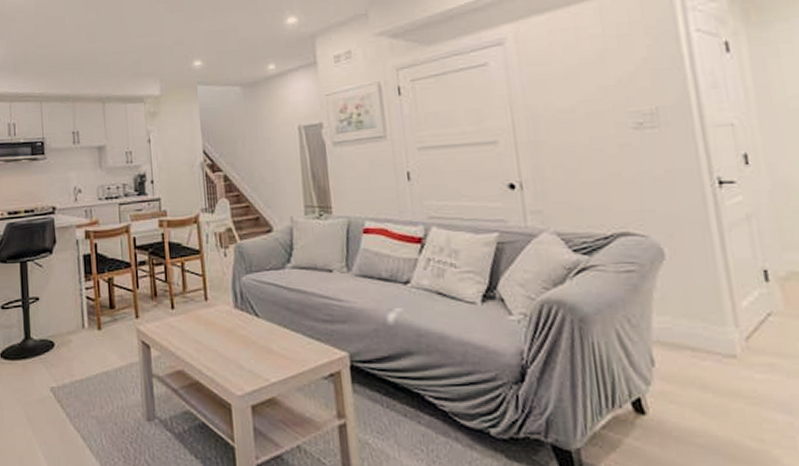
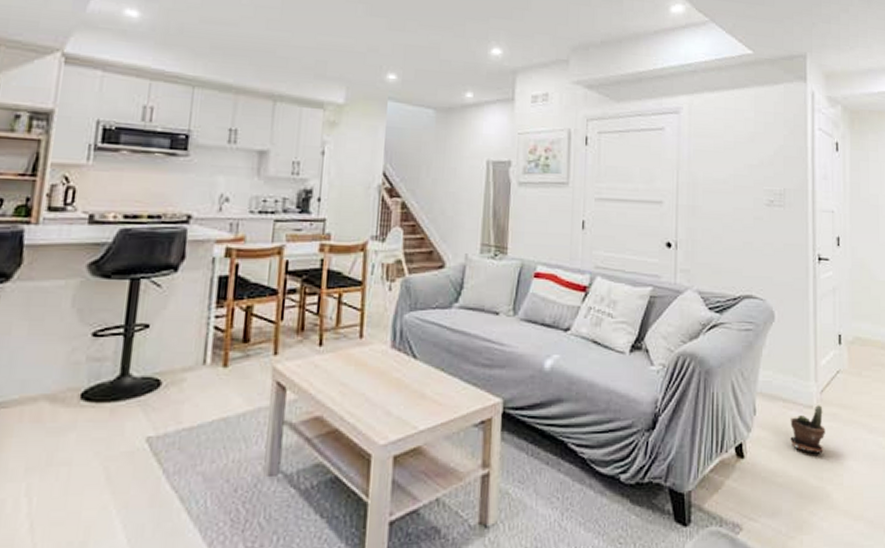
potted plant: none [705,354,762,411] -> present [790,405,826,454]

